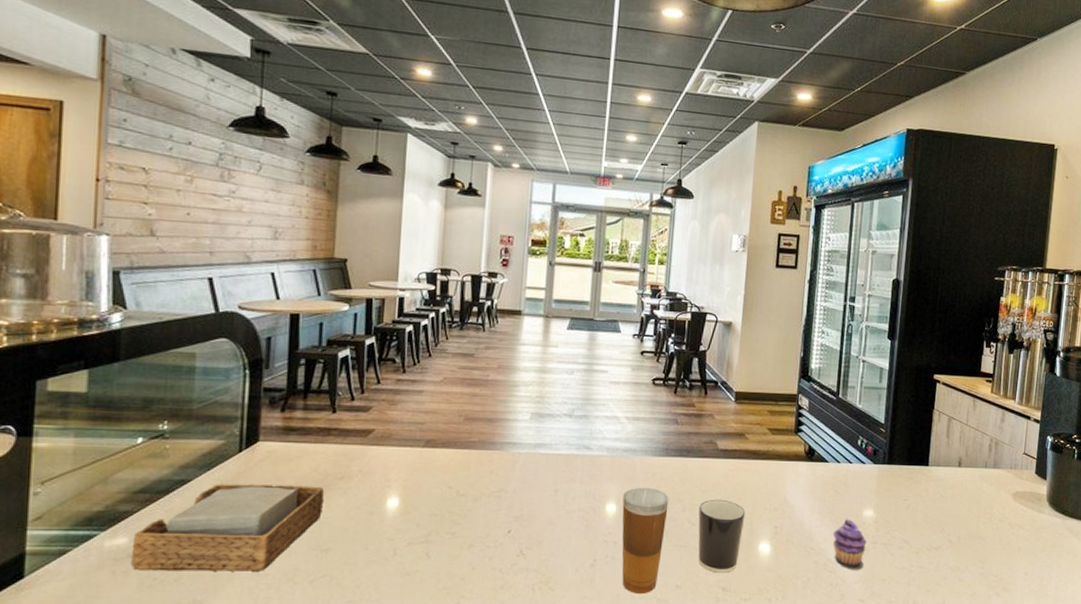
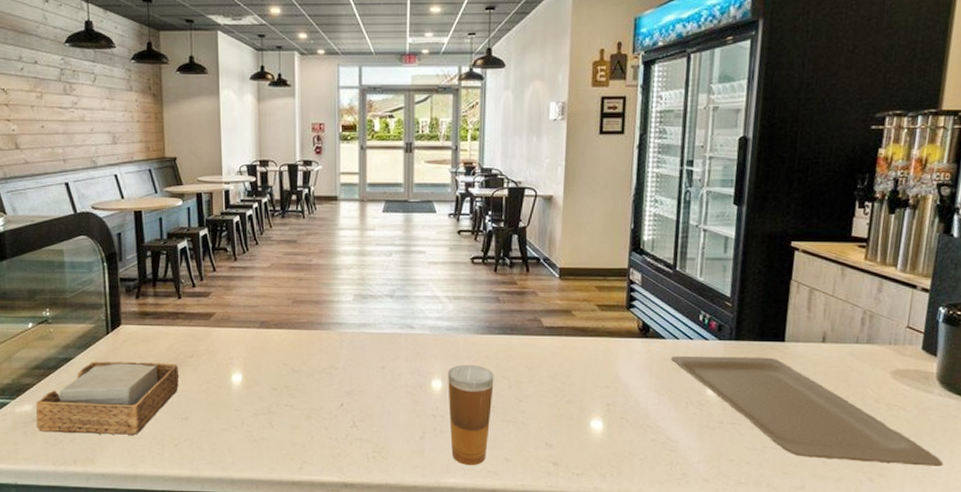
mug: present [698,499,746,573] -> none [524,376,575,448]
cupcake: present [832,518,867,570] -> none [671,396,711,449]
tray: none [833,479,1053,580] -> present [671,355,944,467]

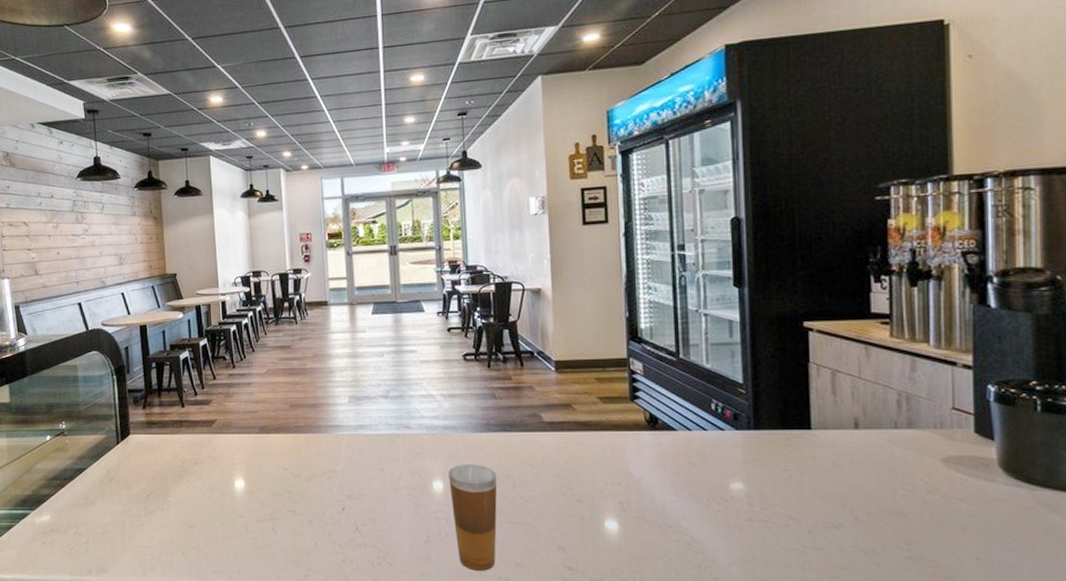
napkin holder: present [35,361,180,435] -> none [53,471,185,544]
tray: present [671,355,944,467] -> none [685,447,1024,567]

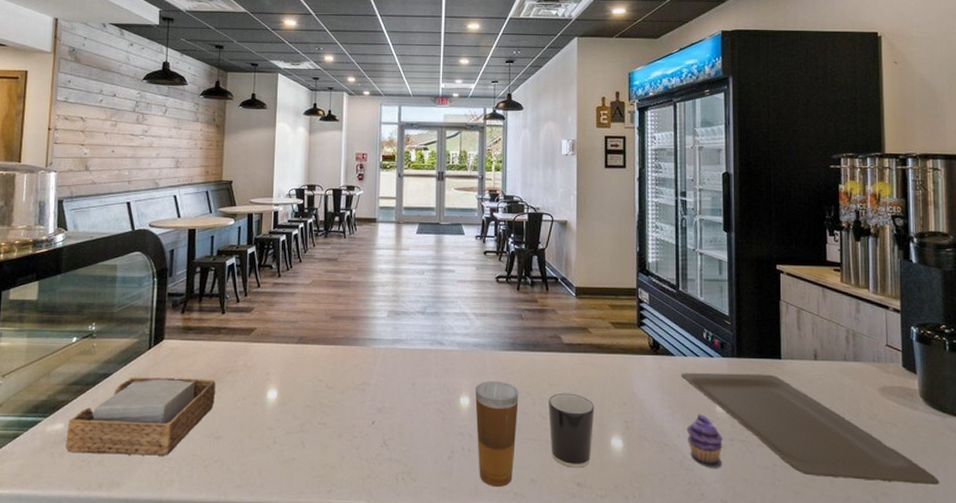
napkin holder: none [53,471,185,544] -> present [65,377,216,456]
mug: none [529,474,584,552] -> present [547,393,595,468]
tray: none [685,447,1024,567] -> present [681,372,940,485]
cupcake: none [693,492,739,550] -> present [686,413,723,468]

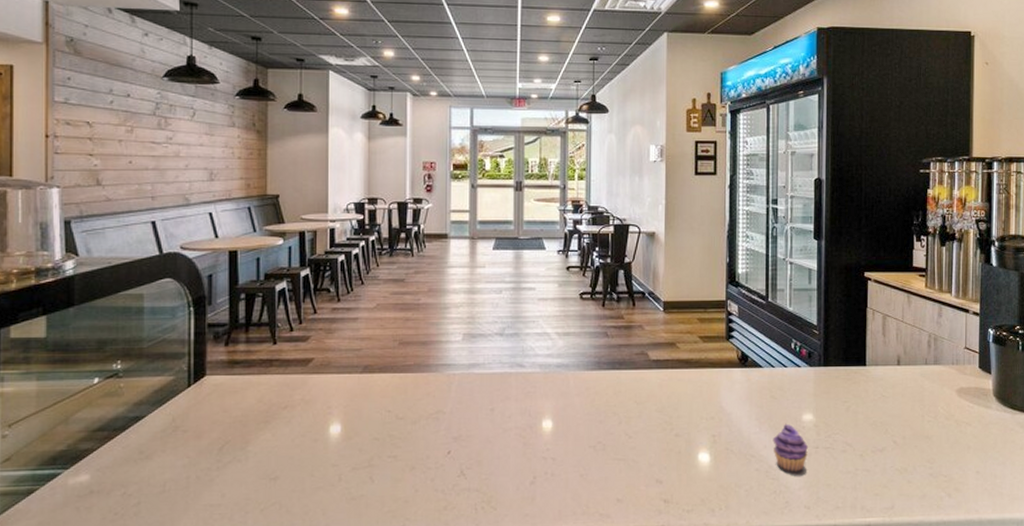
napkin holder: present [65,377,216,456] -> none [93,416,270,506]
beverage cup: present [475,380,519,488] -> none [558,402,604,510]
mug: present [547,393,595,468] -> none [634,410,682,485]
tray: present [681,372,940,485] -> none [769,381,1007,479]

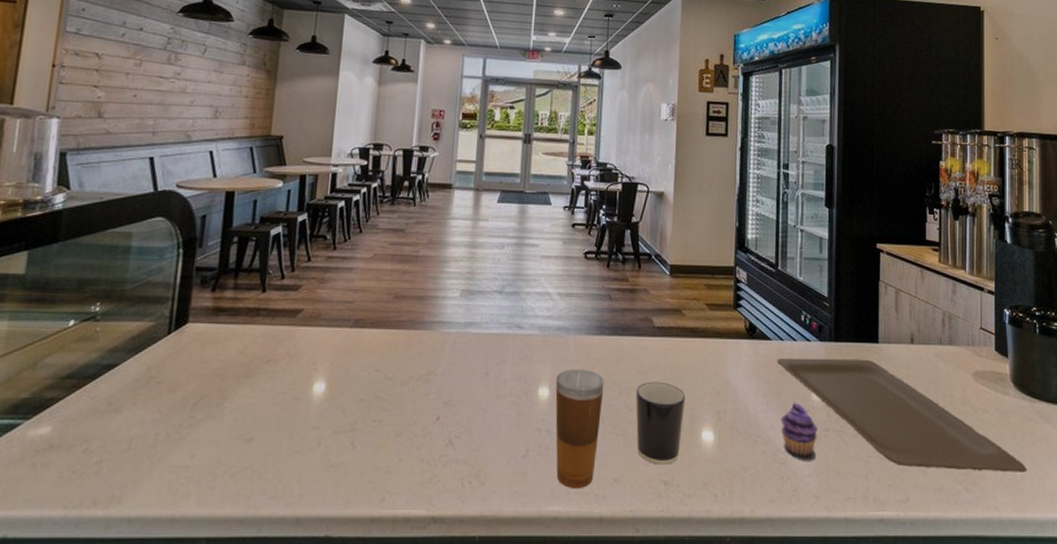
beverage cup: none [558,402,604,510] -> present [555,368,604,490]
mug: none [634,410,682,485] -> present [635,381,686,465]
tray: none [769,381,1007,479] -> present [777,358,1027,472]

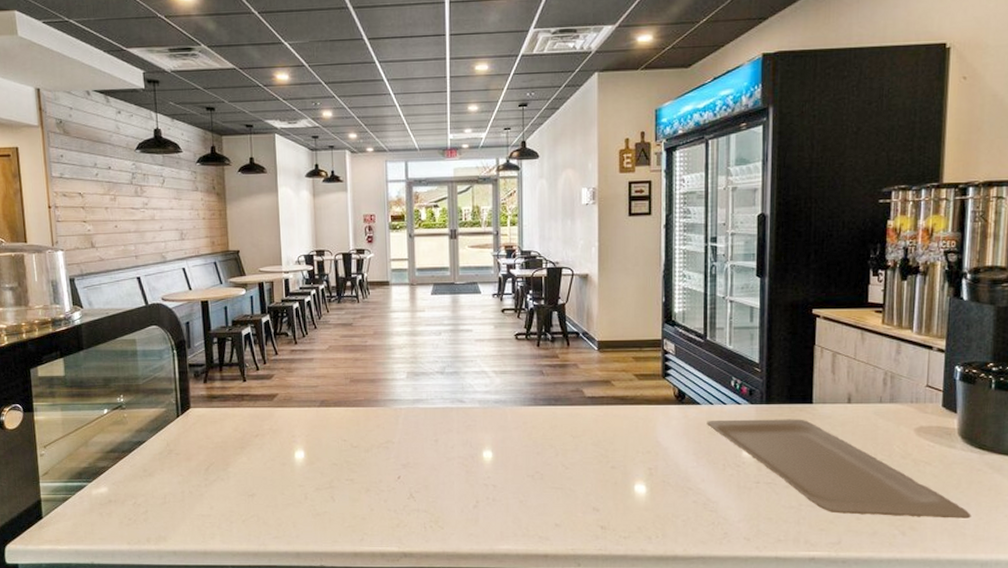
beverage cup: present [555,368,604,490] -> none [498,435,541,532]
mug: present [635,381,686,465] -> none [570,444,618,513]
cupcake: present [780,402,817,461] -> none [711,458,748,509]

